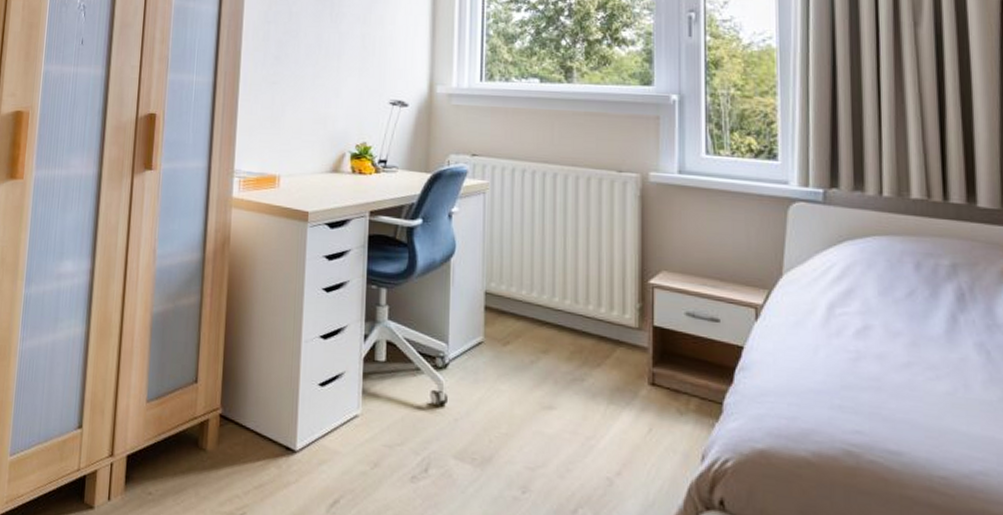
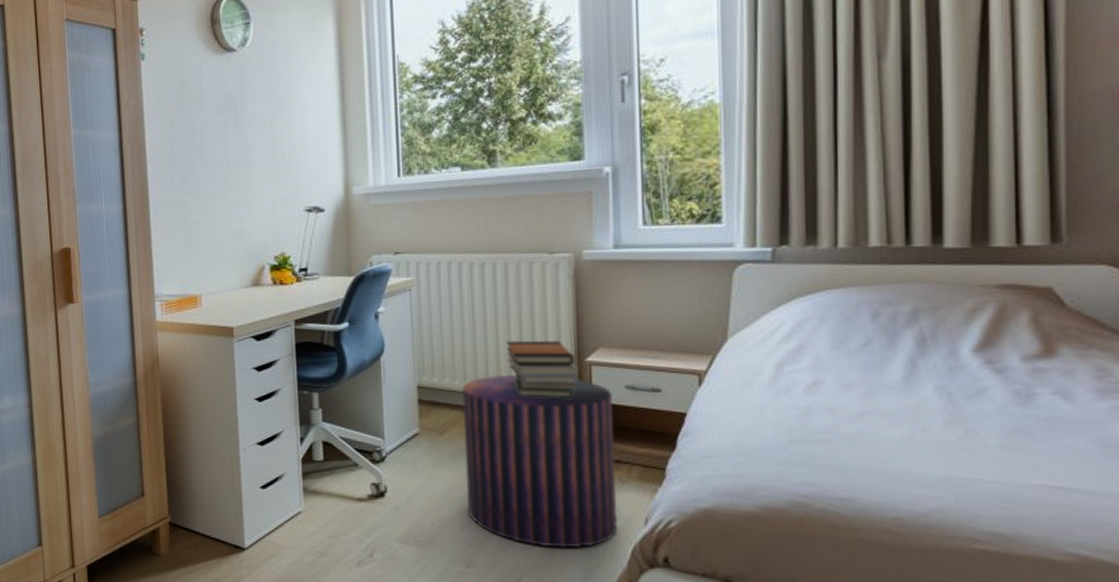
pouf: none [527,288,675,482] -> present [462,374,618,549]
book stack: none [574,254,641,320] -> present [506,340,578,398]

